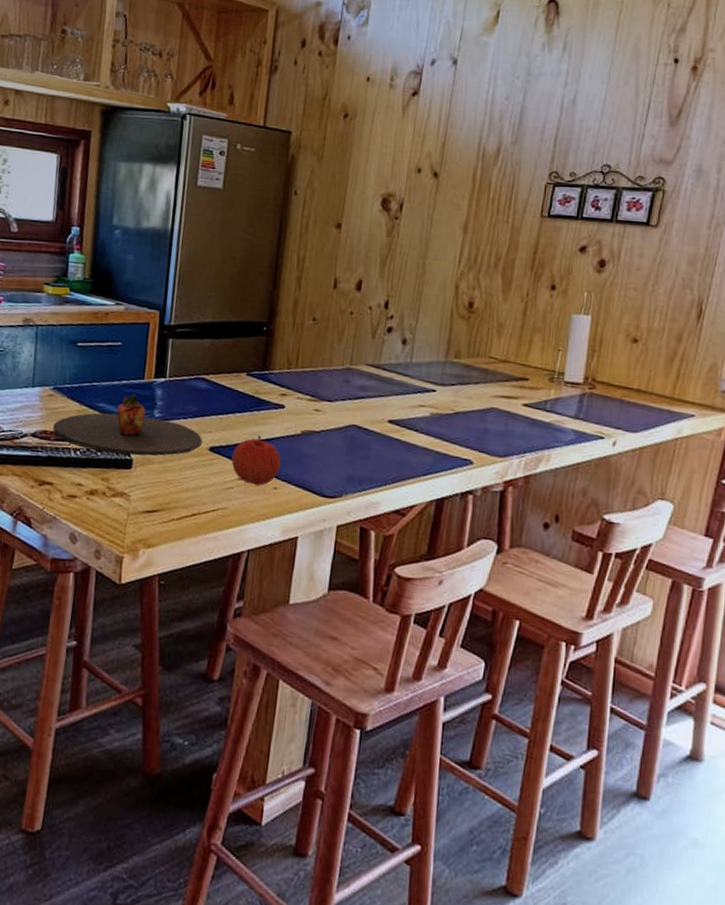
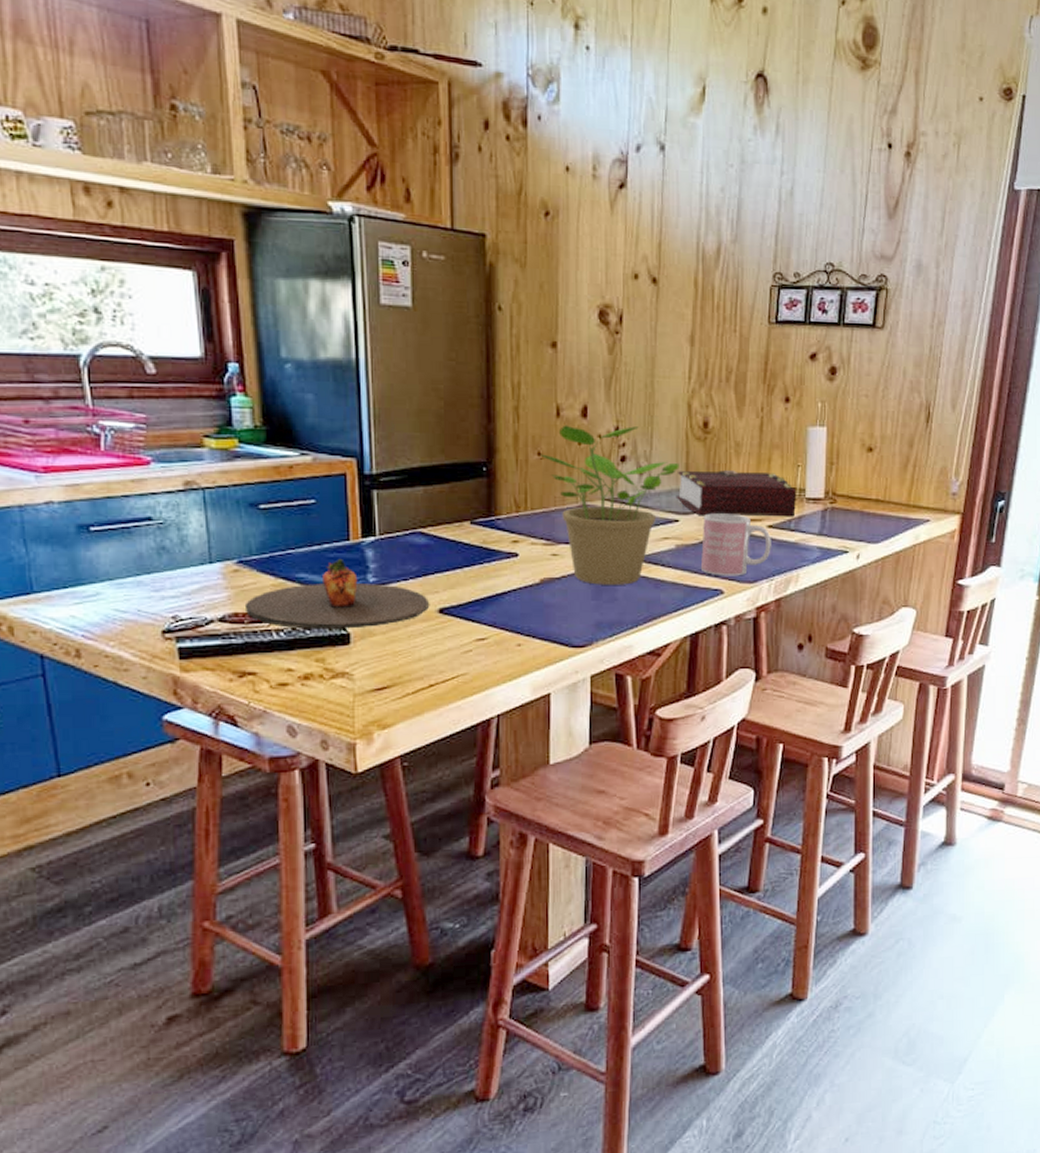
apple: present [231,435,281,485] -> none [466,589,522,644]
potted plant: none [315,295,442,445] -> present [540,425,679,585]
book: none [435,345,556,399] -> present [675,469,797,517]
mug: none [452,387,526,449] -> present [700,513,771,576]

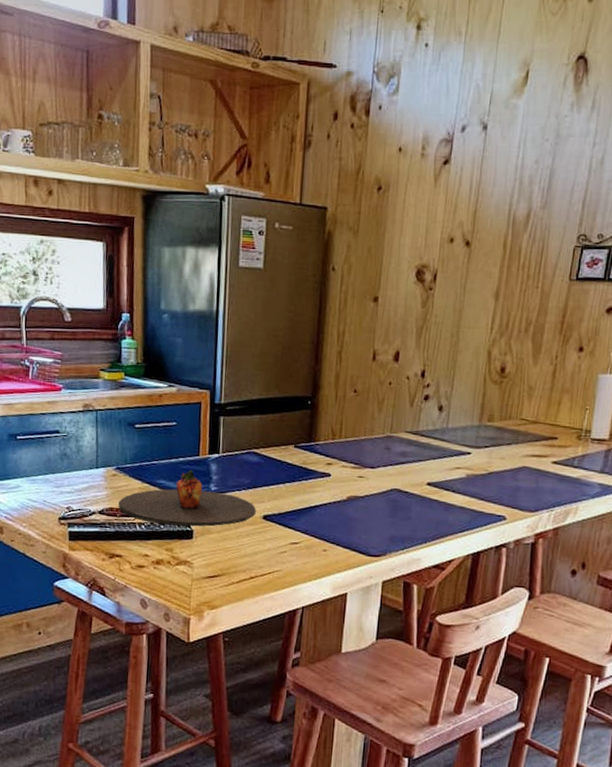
potted plant: present [540,425,679,585] -> none [356,367,476,506]
book: present [675,469,797,517] -> none [470,410,583,455]
mug: present [700,513,771,576] -> none [486,448,555,505]

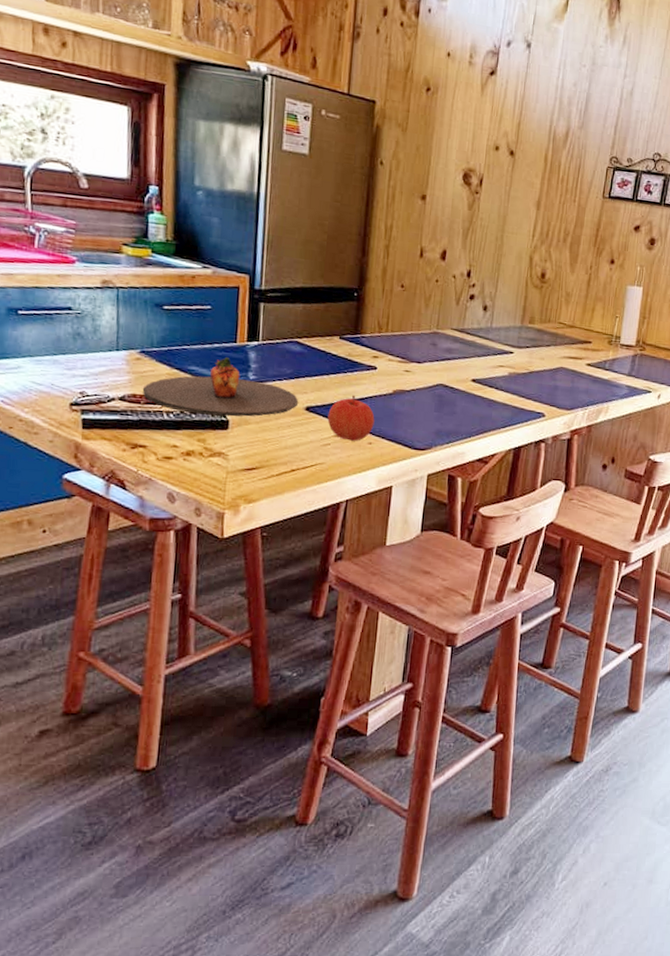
apple: none [283,503,329,548] -> present [327,395,375,441]

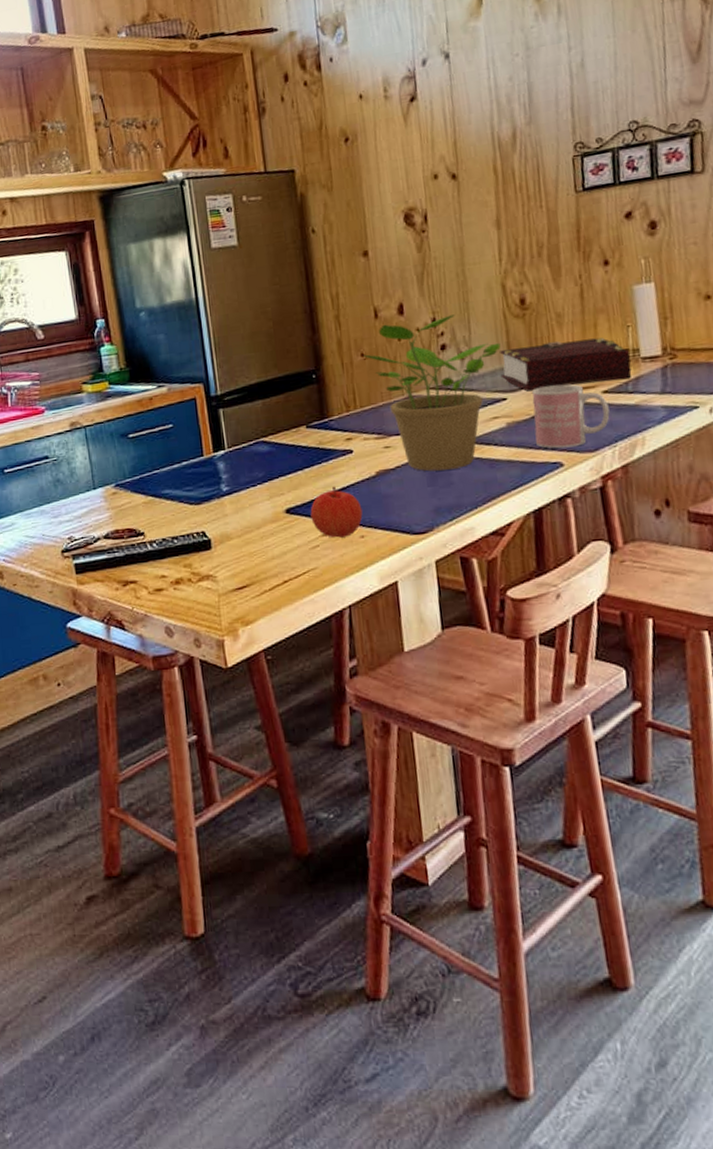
plate: present [143,357,298,417] -> none [124,473,277,540]
potted plant: none [403,264,518,402] -> present [364,314,501,472]
book: none [512,312,614,359] -> present [500,337,632,392]
mug: none [527,349,589,404] -> present [532,384,610,449]

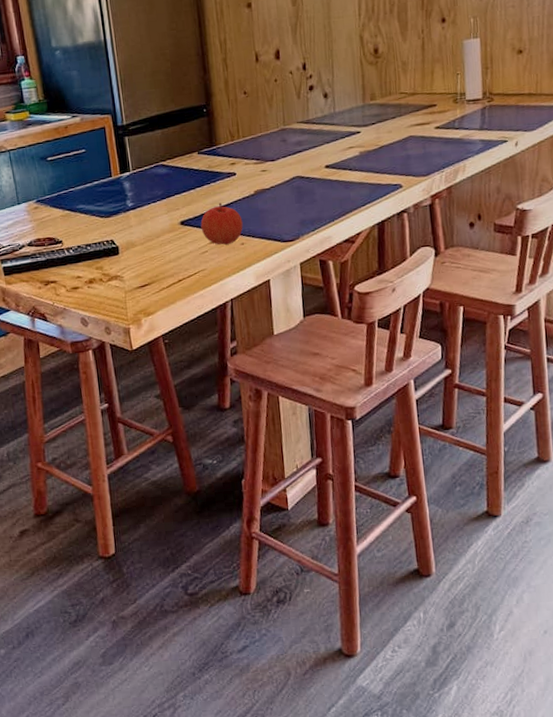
potted plant: present [364,314,501,472] -> none [246,60,357,191]
book: present [500,337,632,392] -> none [356,83,459,126]
mug: present [532,384,610,449] -> none [380,121,440,173]

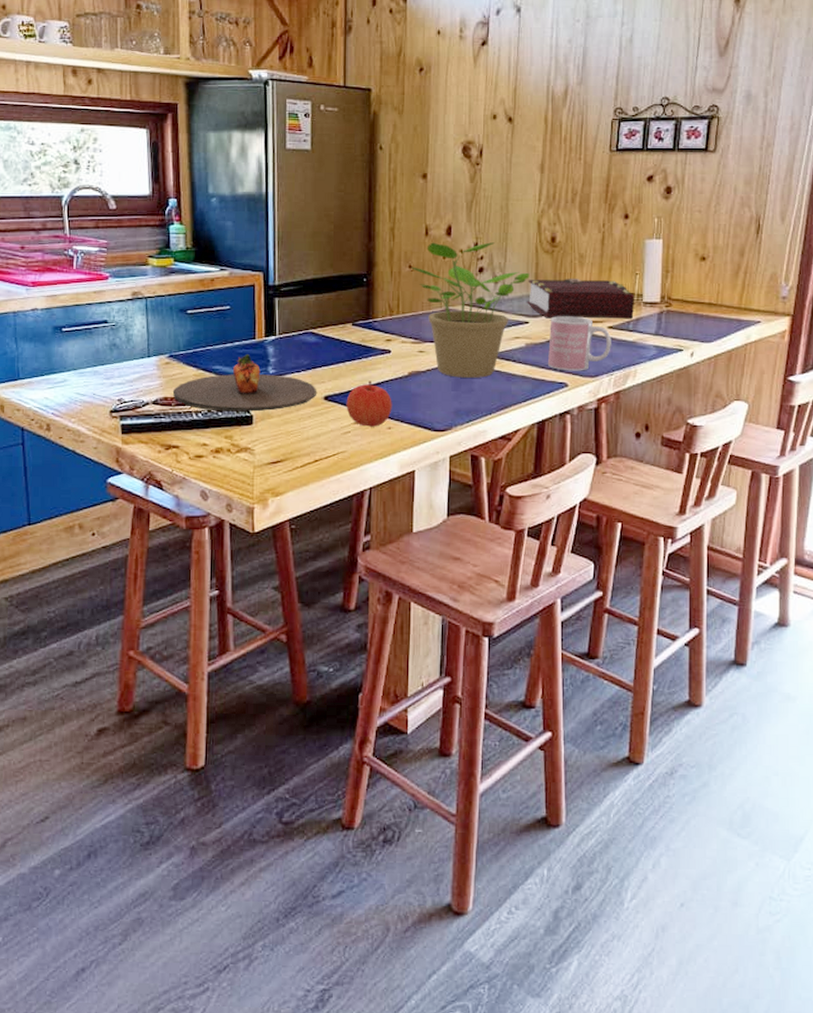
plate: none [45,191,173,247] -> present [173,354,316,412]
potted plant: none [246,60,357,191] -> present [411,242,530,378]
book: none [356,83,459,126] -> present [526,278,635,319]
mug: none [380,121,440,173] -> present [547,316,611,371]

